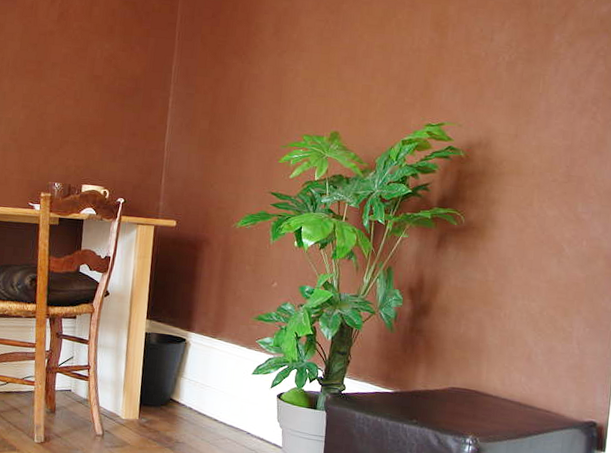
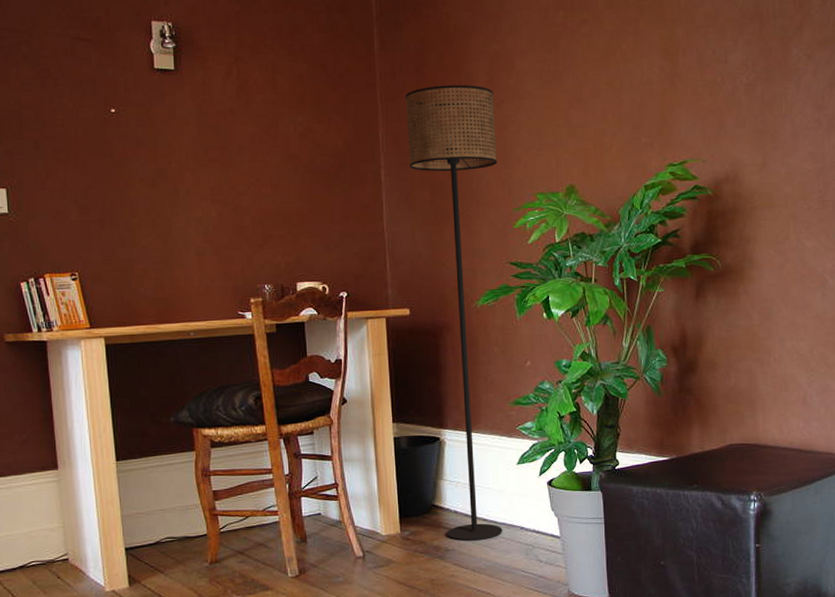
floor lamp: none [179,31,278,439] -> present [405,85,503,542]

